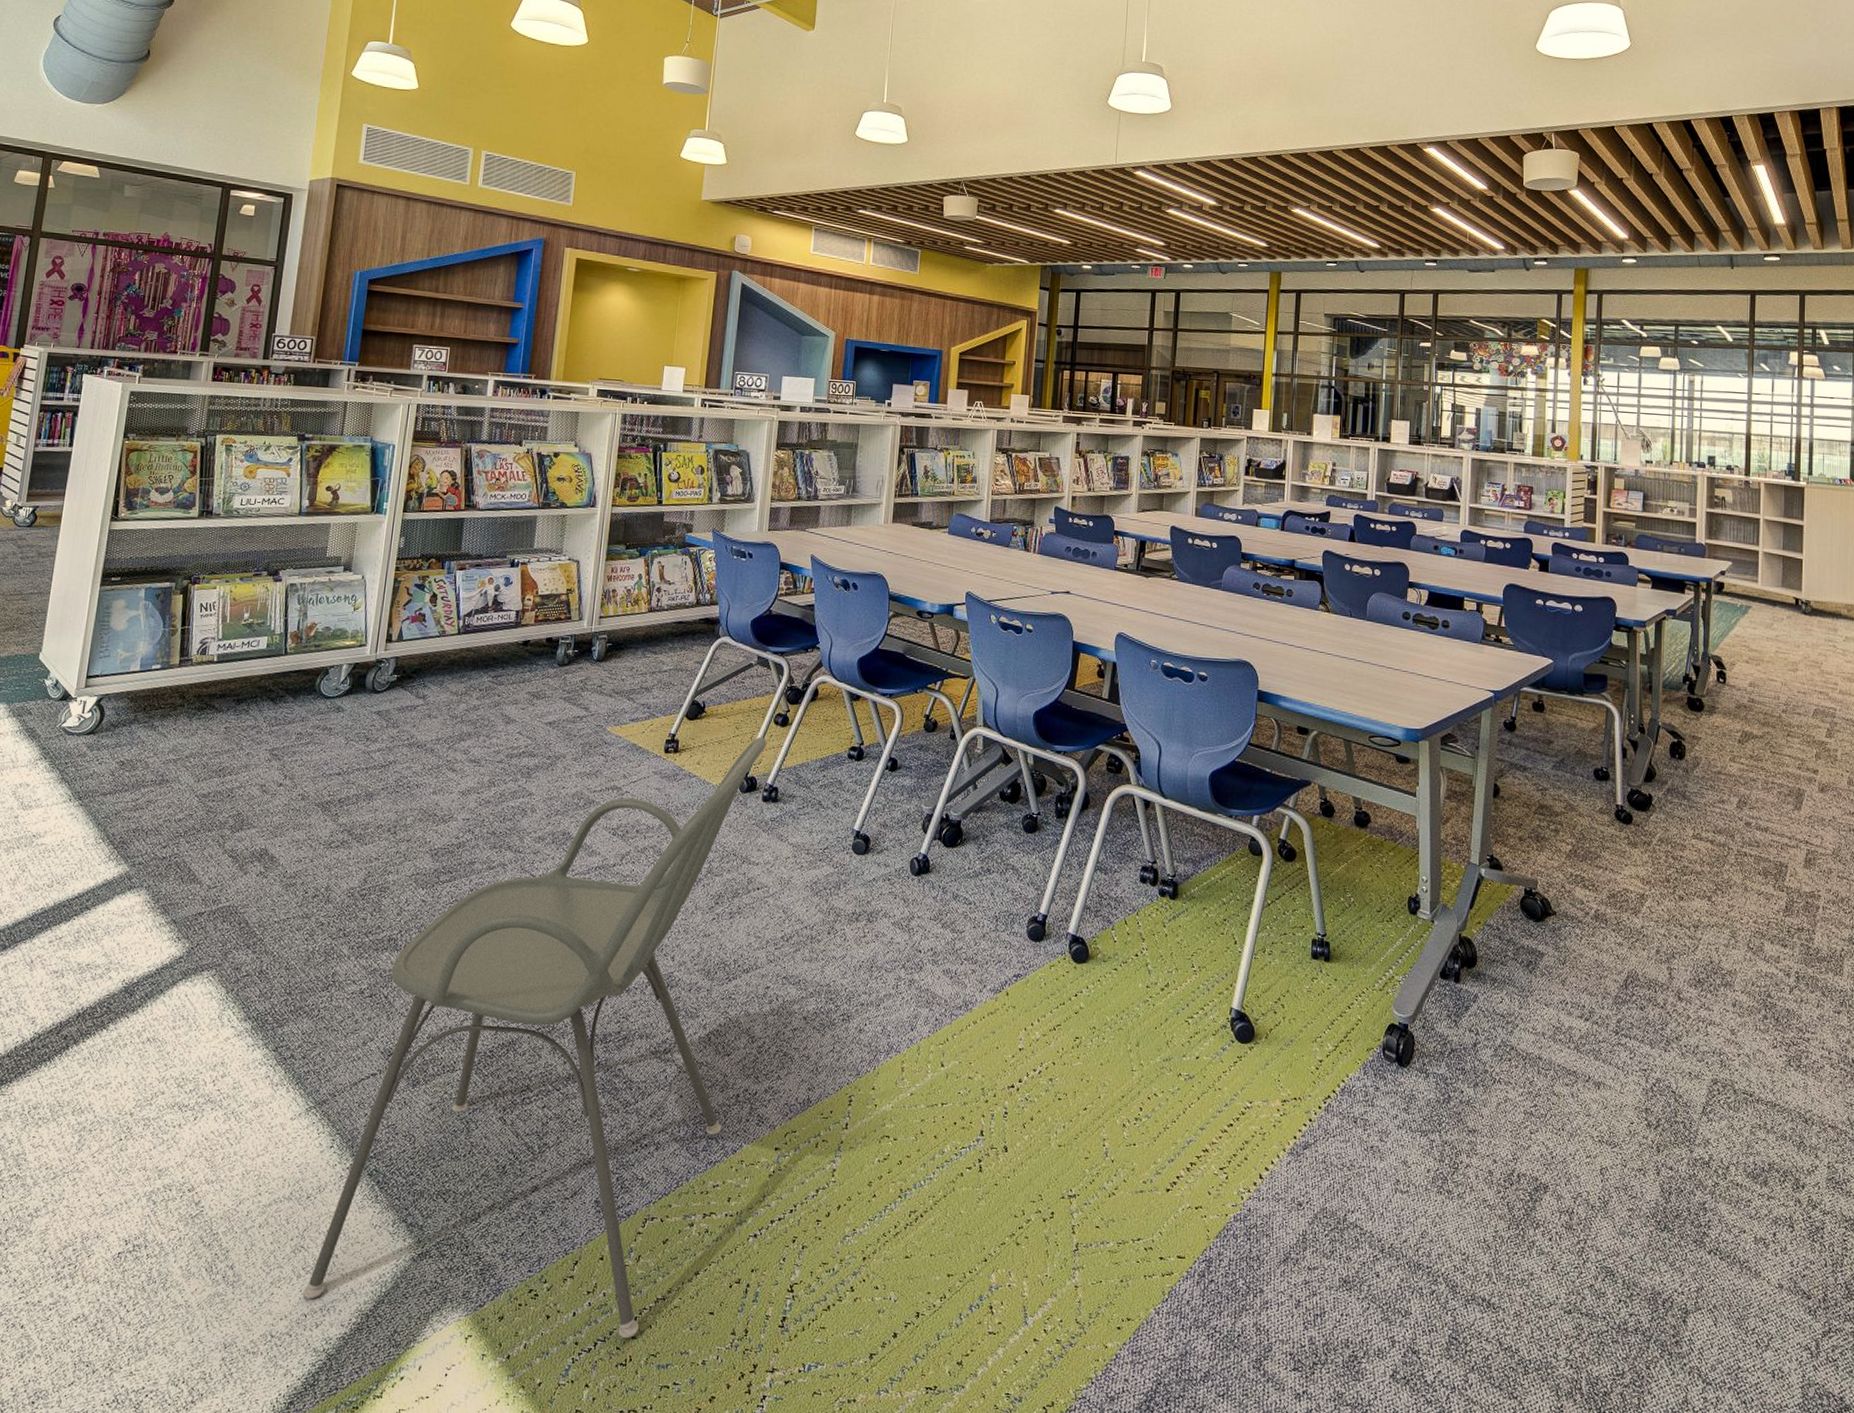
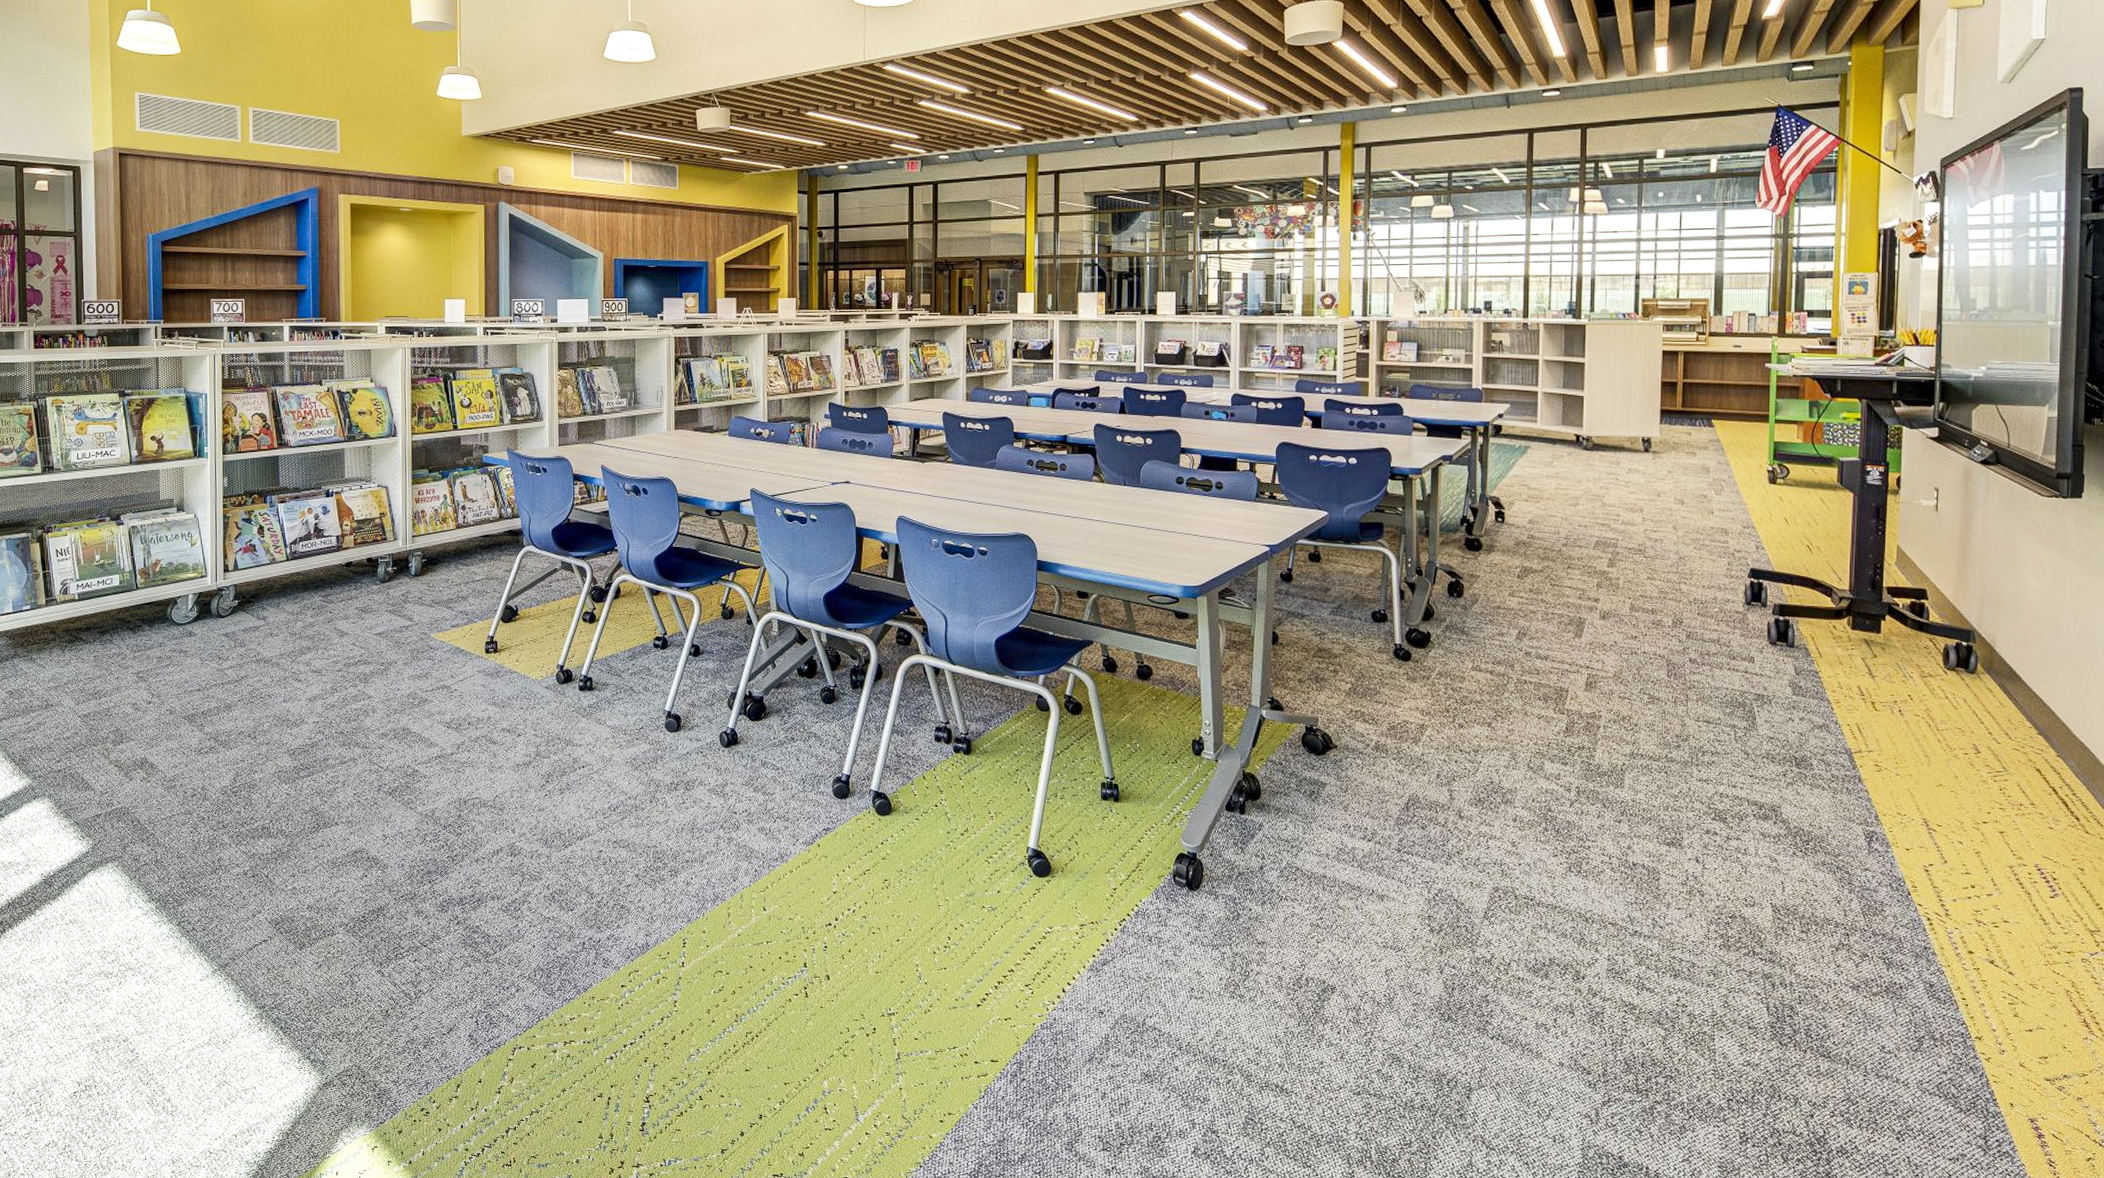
chair: present [302,736,767,1339] -> none [231,633,577,1145]

